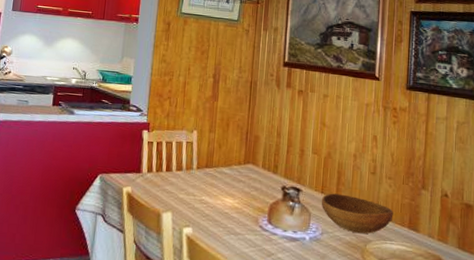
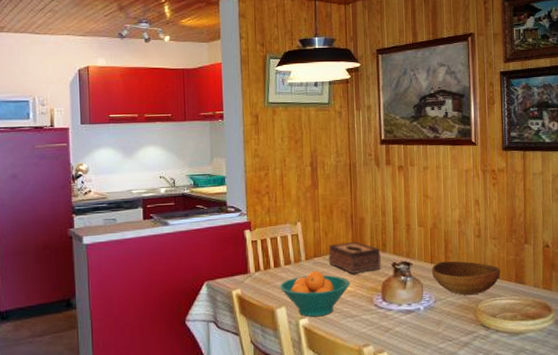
fruit bowl: none [168,181,238,229] -> present [279,270,350,317]
tissue box: none [219,157,272,192] -> present [328,241,381,274]

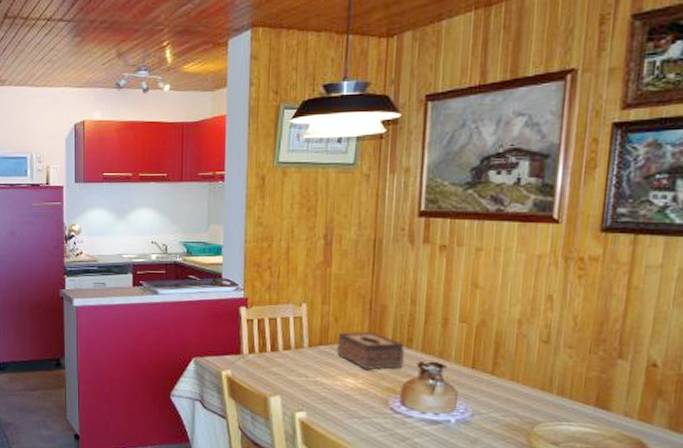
fruit bowl: present [279,270,350,317] -> none [275,360,361,413]
bowl: present [431,261,501,296] -> none [471,368,574,415]

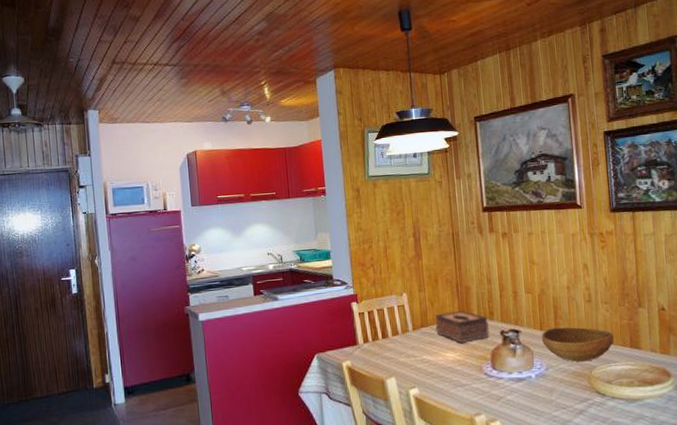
bowl: none [471,368,574,415] -> present [541,327,614,362]

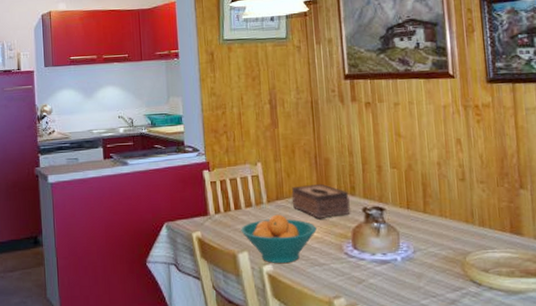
fruit bowl: none [388,340,459,387] -> present [240,214,317,264]
bowl: present [541,327,614,362] -> none [408,207,492,247]

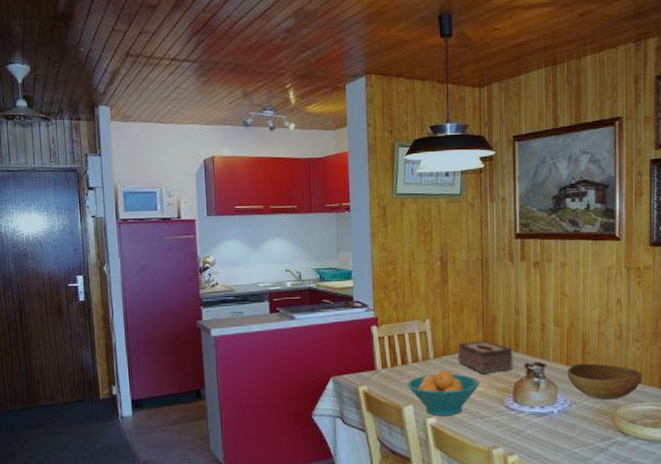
bowl: none [408,207,492,247] -> present [567,363,642,400]

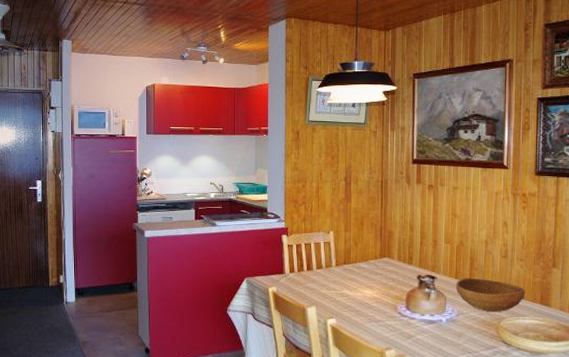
fruit bowl: present [407,369,480,417] -> none [311,276,376,319]
tissue box: present [457,340,513,374] -> none [357,252,407,282]

